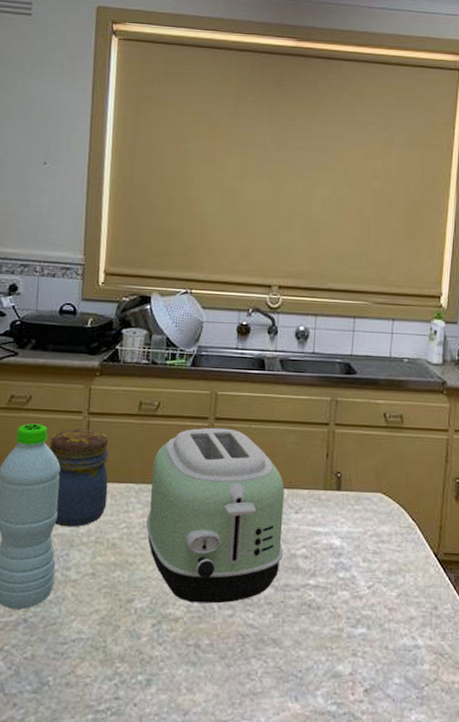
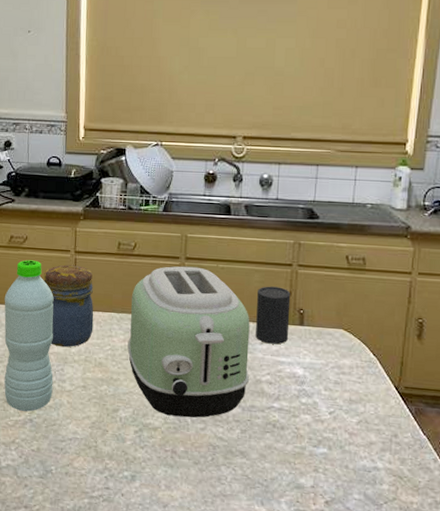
cup: none [290,448,328,513] -> present [256,286,291,345]

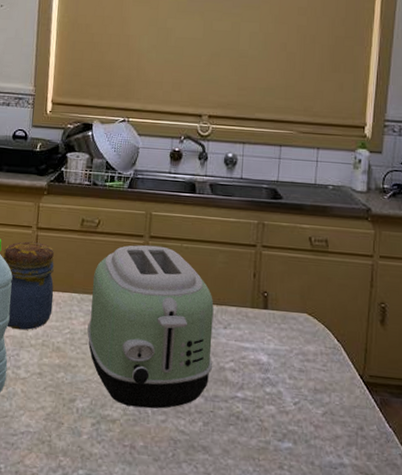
cup: present [256,286,291,345] -> none [219,267,255,329]

